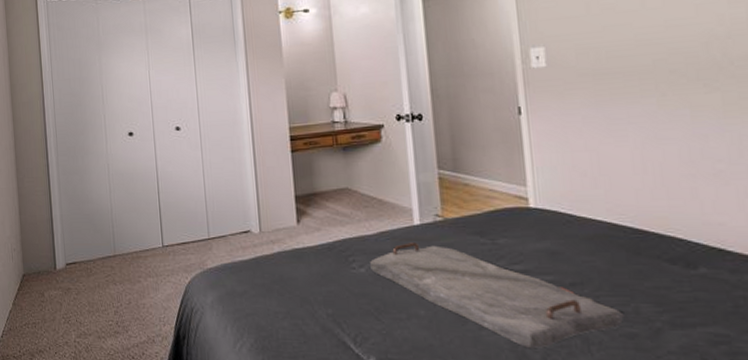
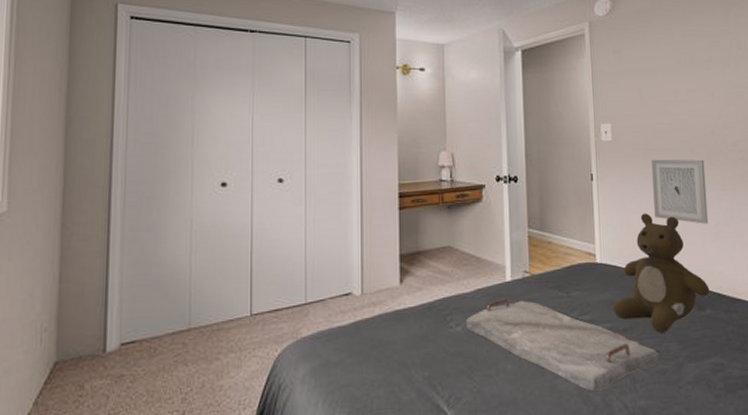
teddy bear: none [555,150,704,291] -> present [613,213,710,333]
wall art: none [606,80,701,162] -> present [651,159,709,224]

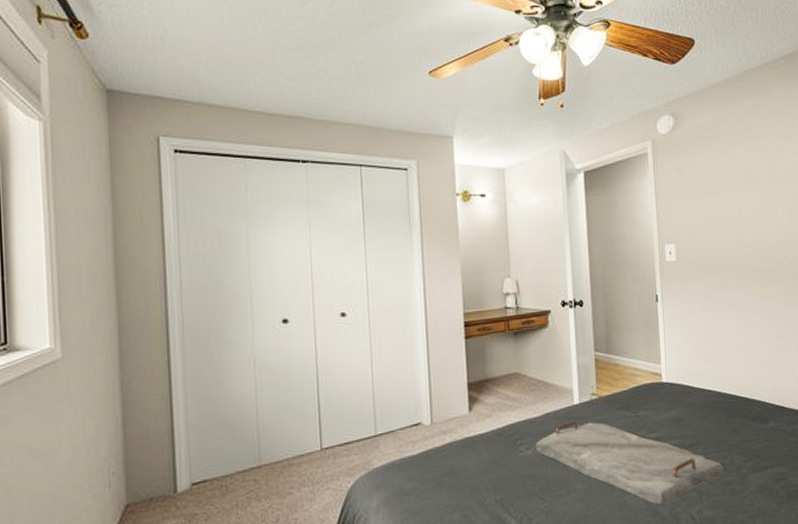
teddy bear: present [613,213,710,333] -> none [680,331,773,447]
wall art: present [651,159,709,224] -> none [715,276,772,340]

